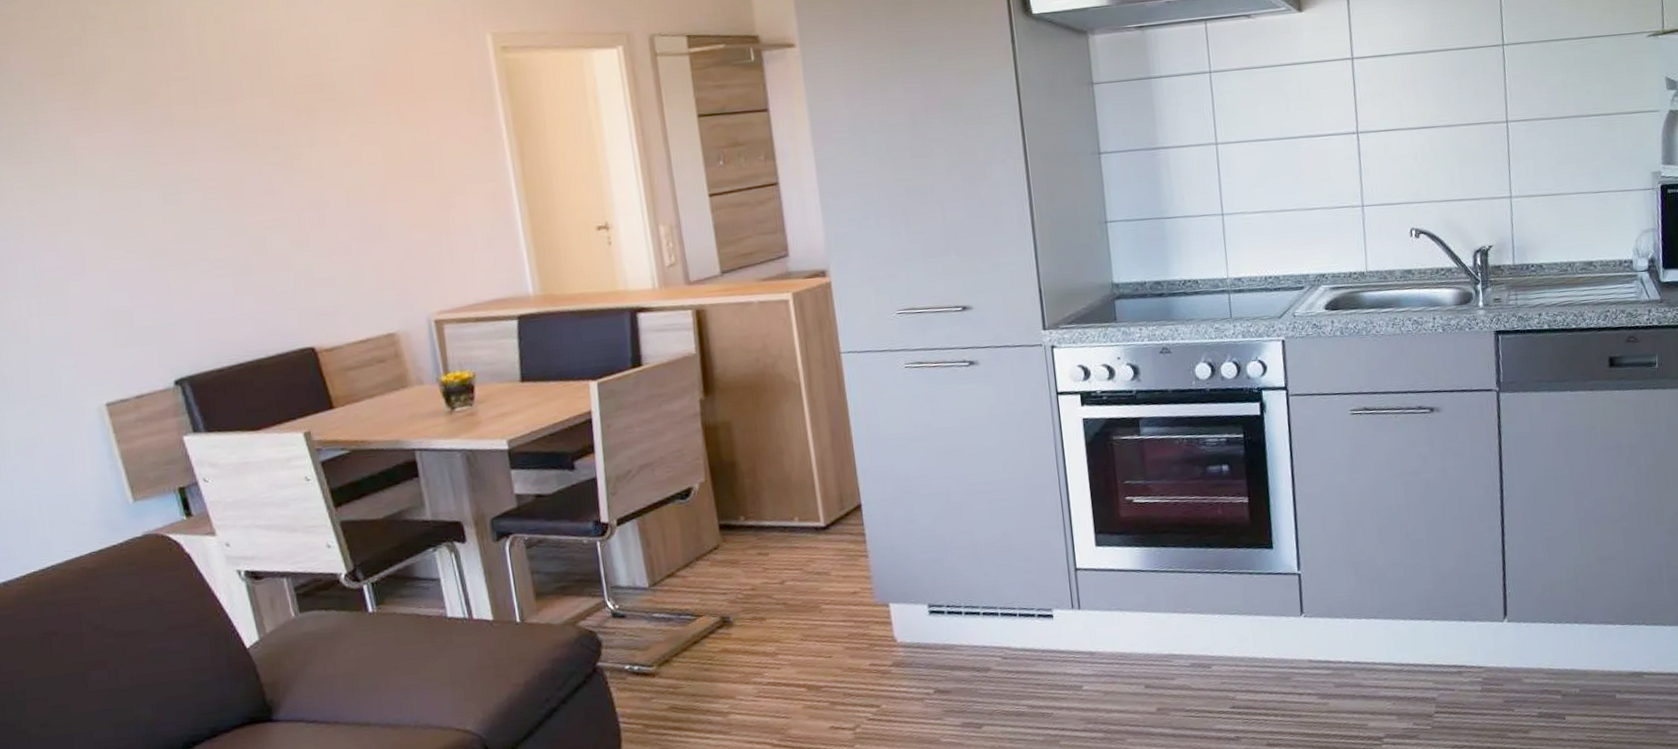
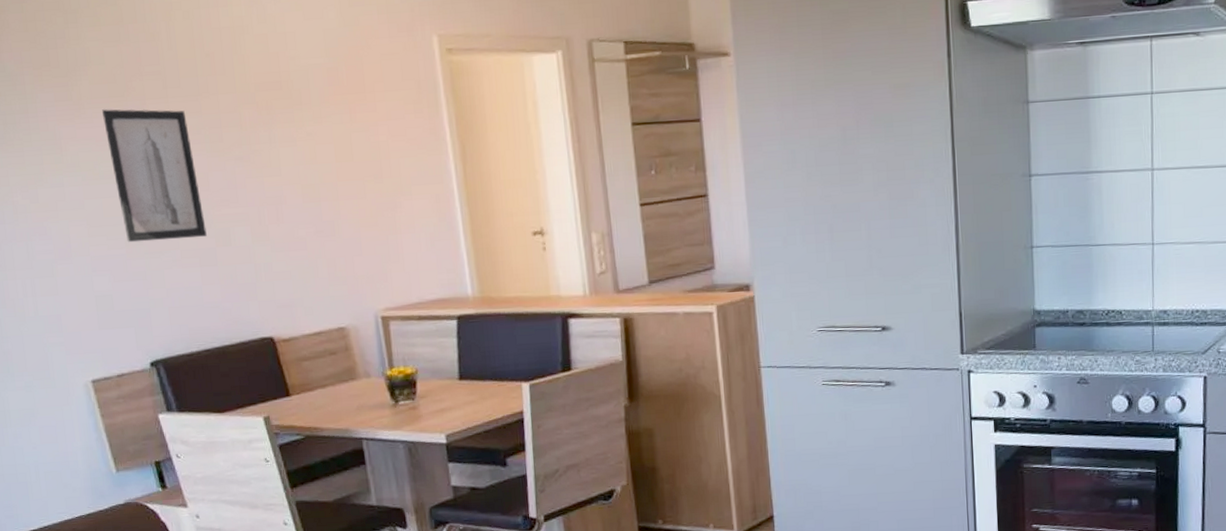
wall art: none [123,115,240,255] -> present [102,109,207,243]

